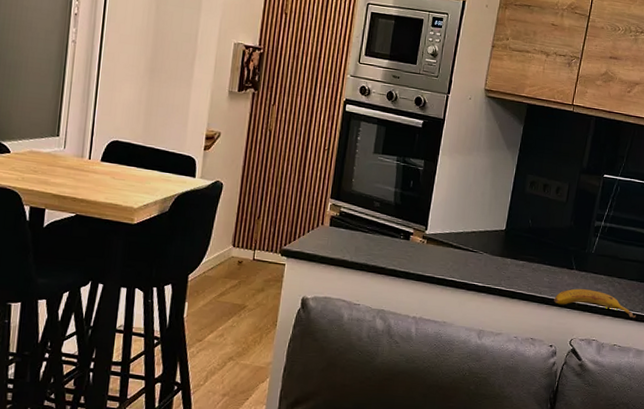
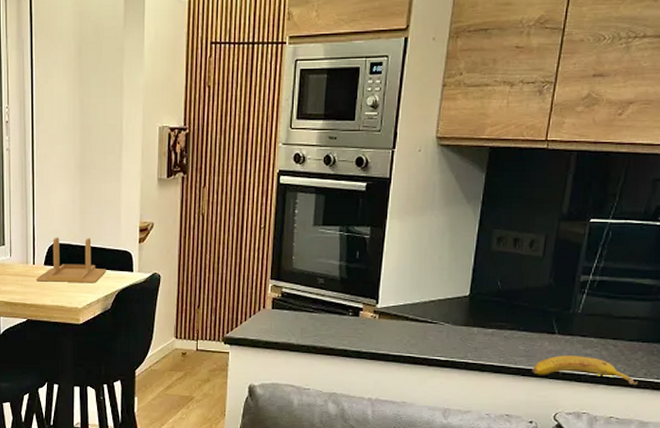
napkin holder: none [90,134,168,184] -> present [36,237,107,282]

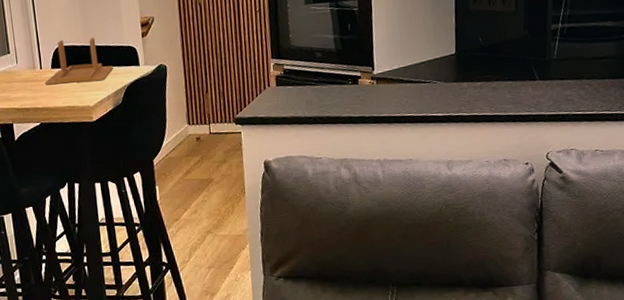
fruit: present [532,355,639,386] -> none [521,97,615,120]

